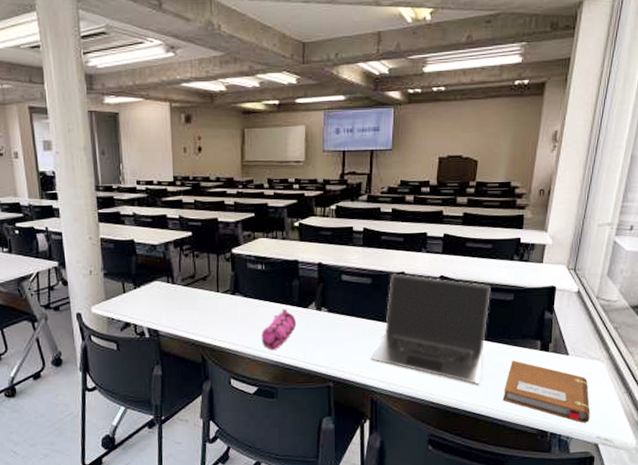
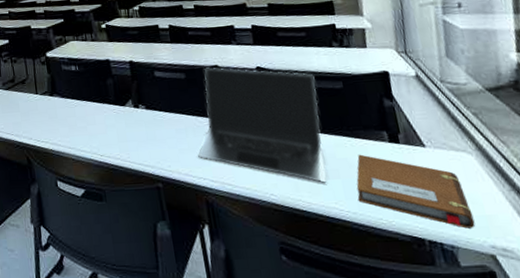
pencil case: present [261,309,297,350] -> none [82,108,116,150]

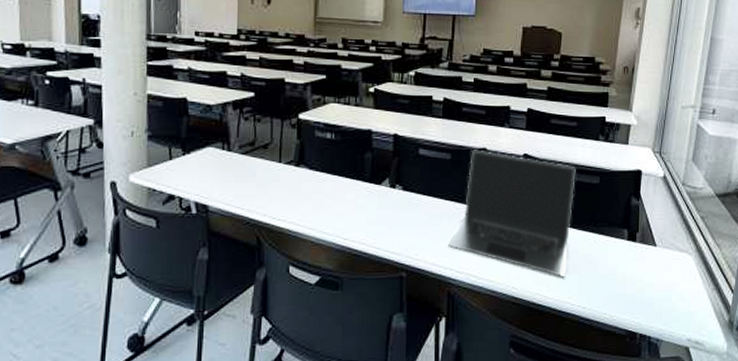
notebook: present [356,154,475,229] -> none [589,250,680,323]

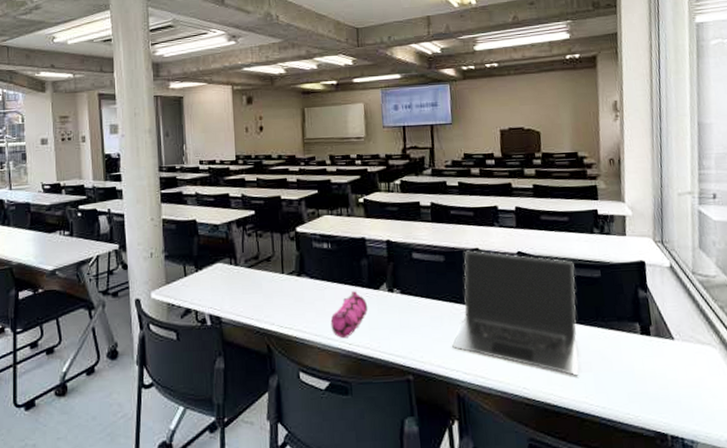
pencil case: none [327,185,368,232] -> present [330,291,368,338]

